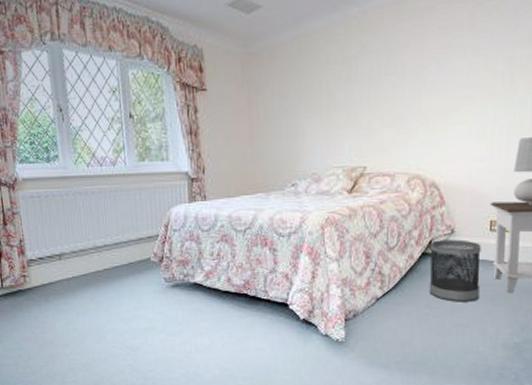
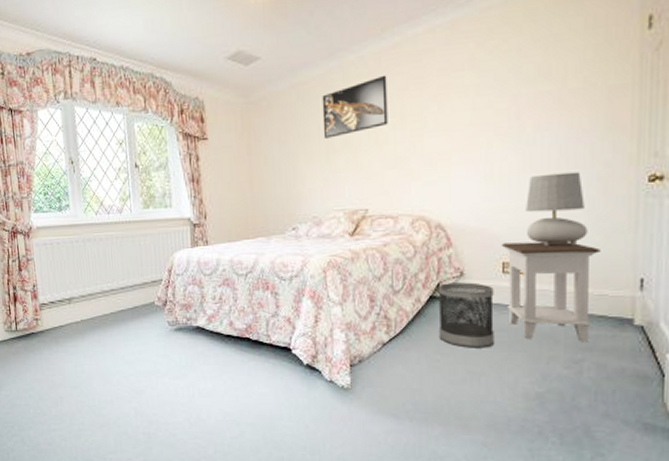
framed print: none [324,30,389,94] -> present [322,75,388,139]

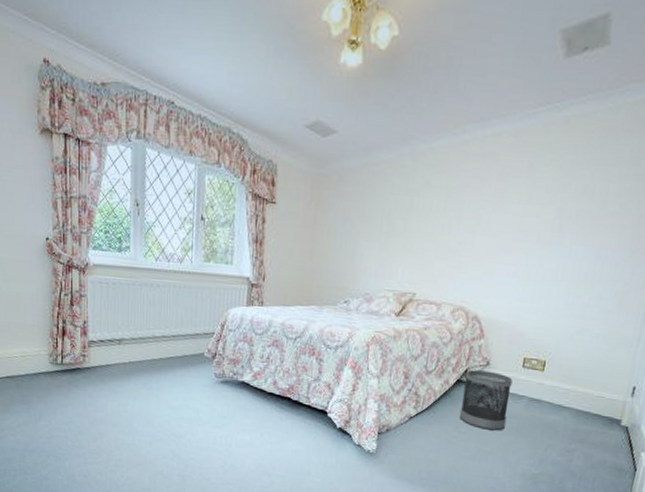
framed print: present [322,75,388,139] -> none [386,169,452,222]
nightstand: present [501,241,600,343] -> none [520,341,606,436]
table lamp: present [526,171,588,247] -> none [549,284,603,352]

